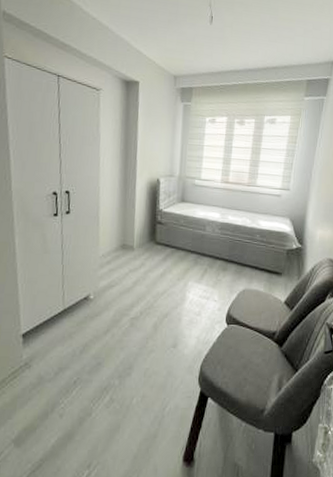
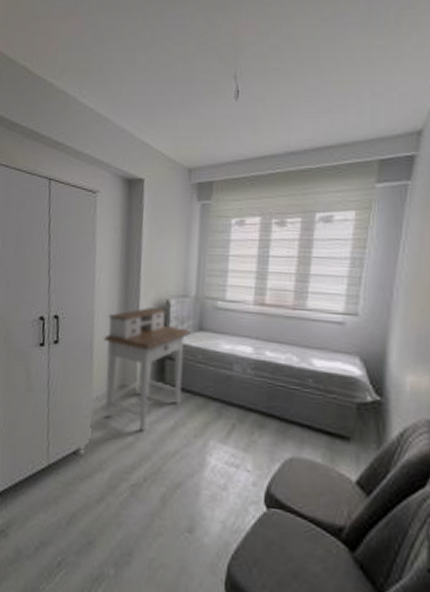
desk: none [108,184,175,279] -> present [104,307,190,432]

